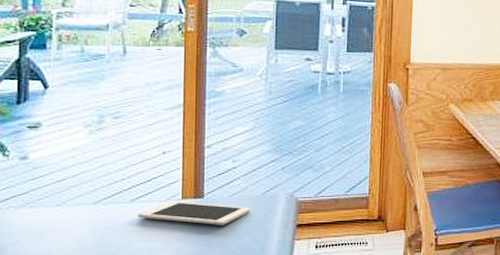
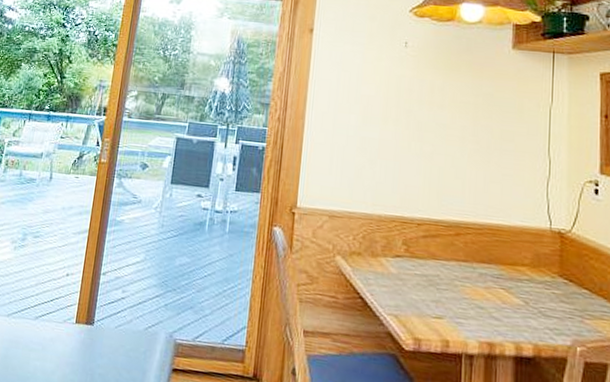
cell phone: present [137,200,251,225] -> none [38,323,132,357]

